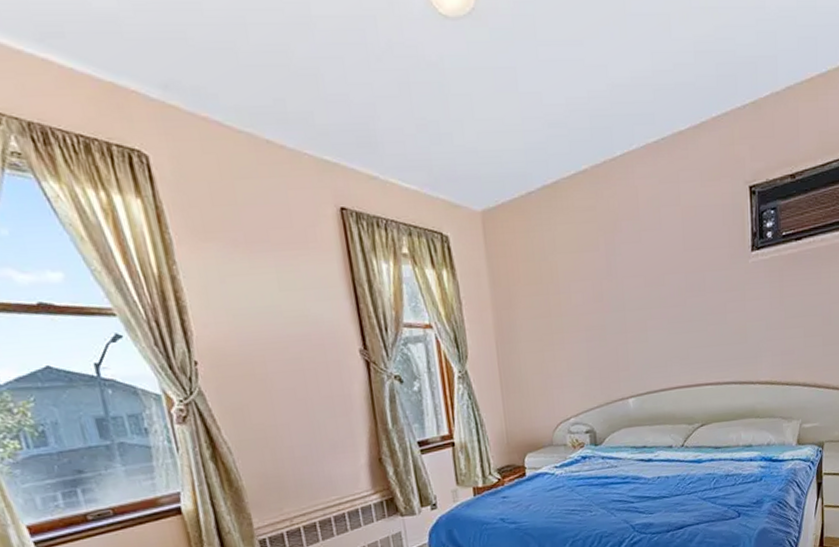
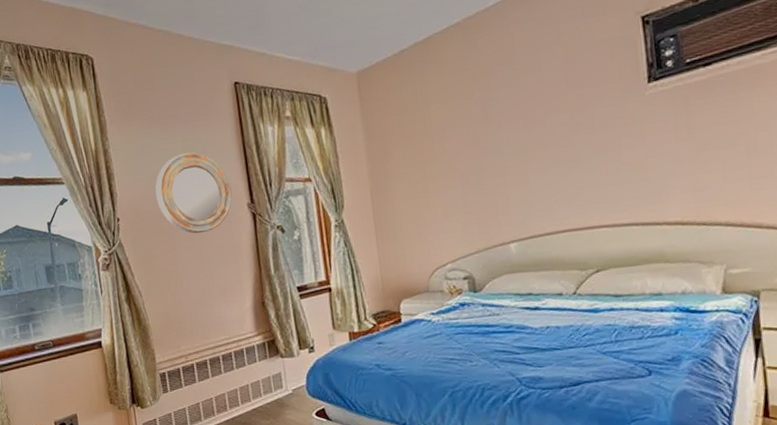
home mirror: none [243,287,341,382] -> present [155,152,232,234]

